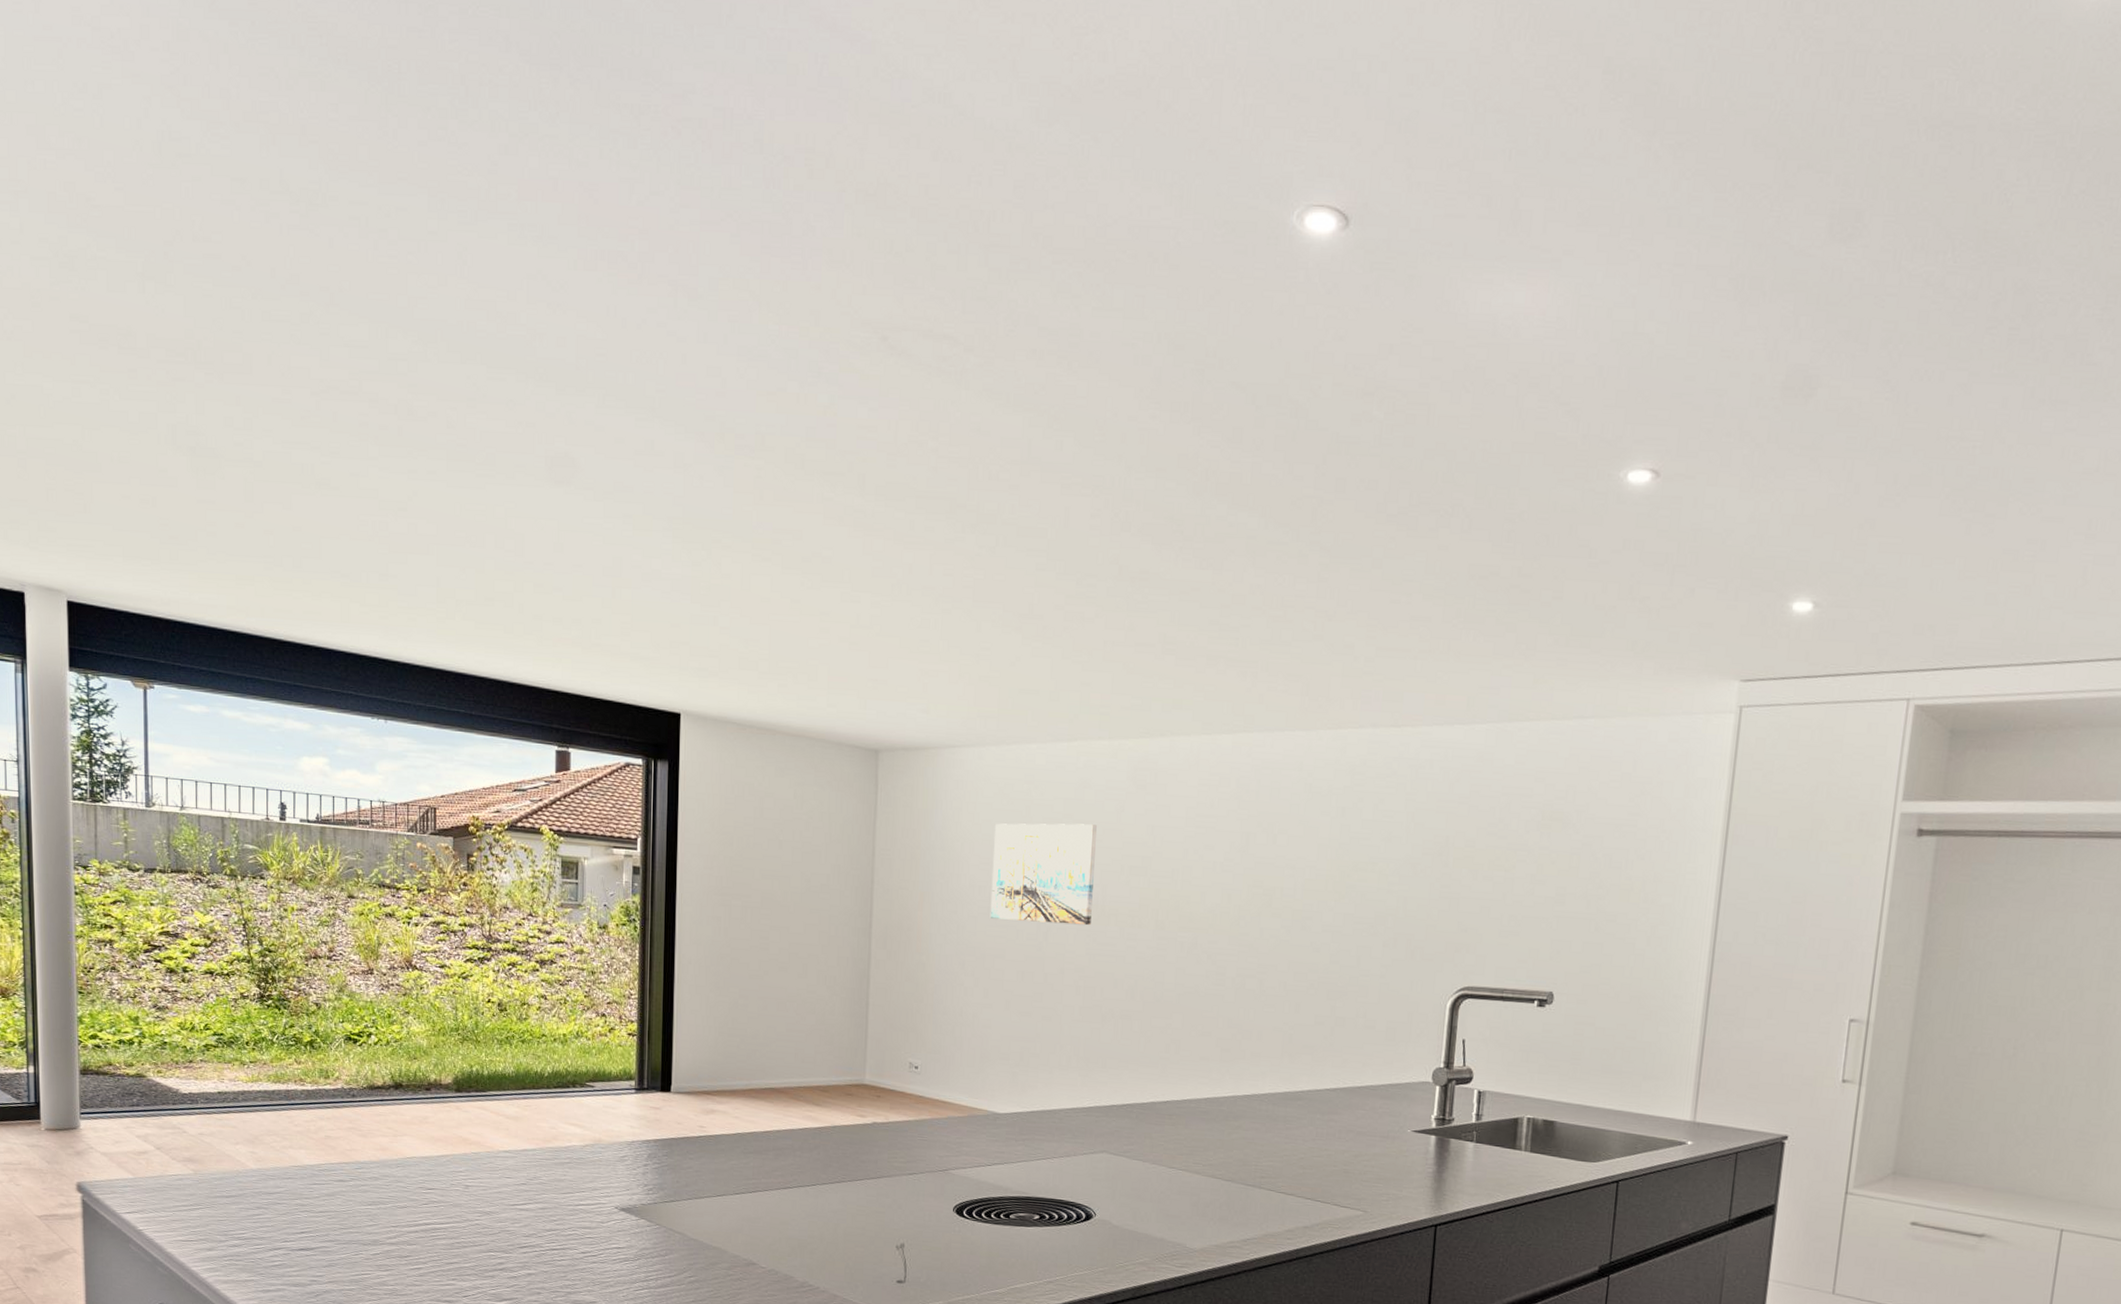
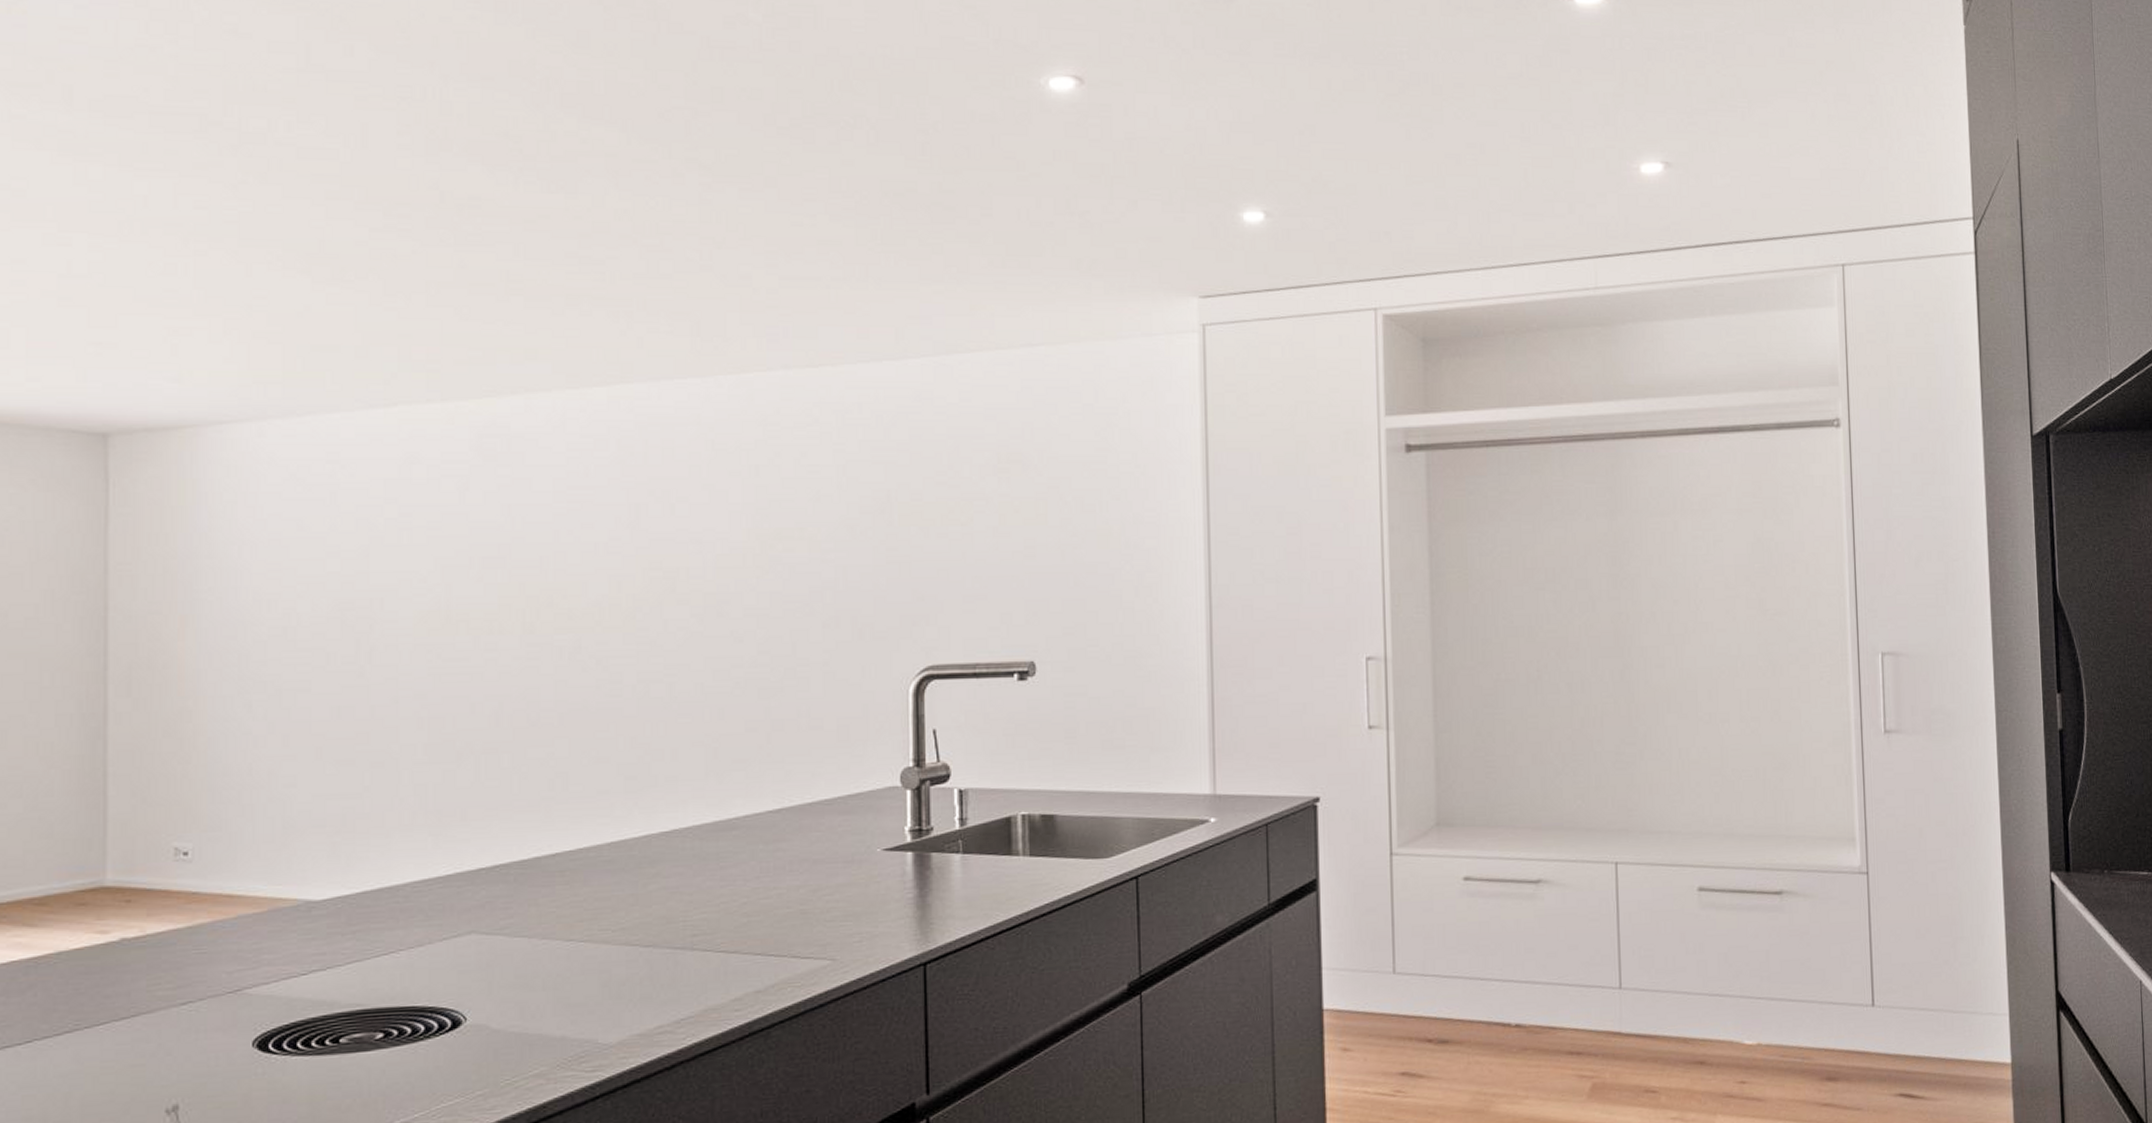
wall art: present [990,823,1097,926] -> none [286,509,432,641]

